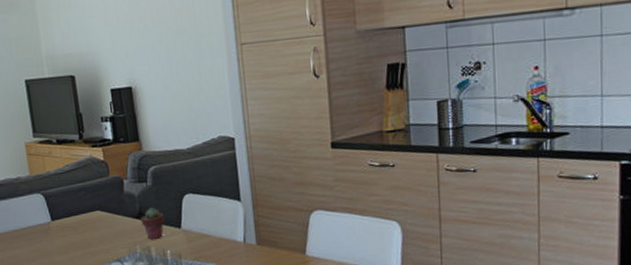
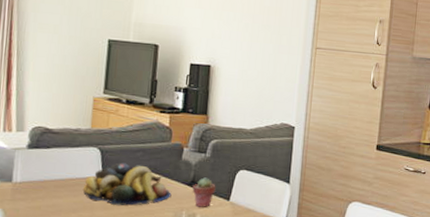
fruit bowl: none [36,204,122,249] -> present [82,162,172,206]

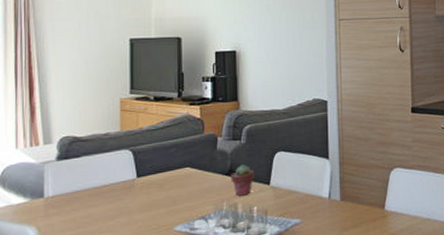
fruit bowl: present [82,162,172,206] -> none [118,161,210,207]

